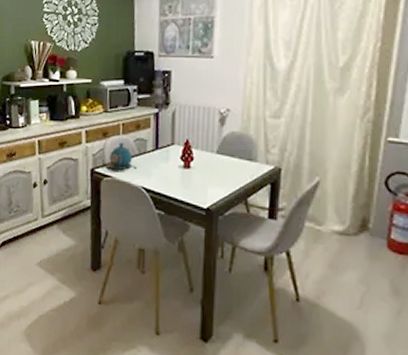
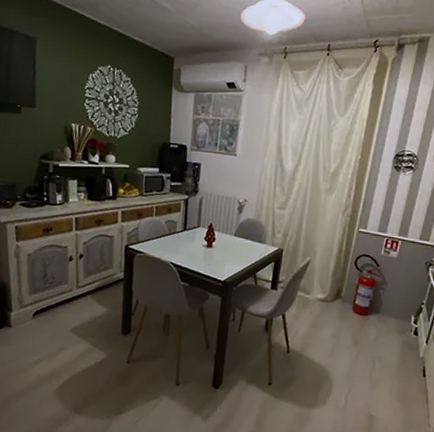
teapot: present [101,142,137,171] -> none [135,223,167,248]

